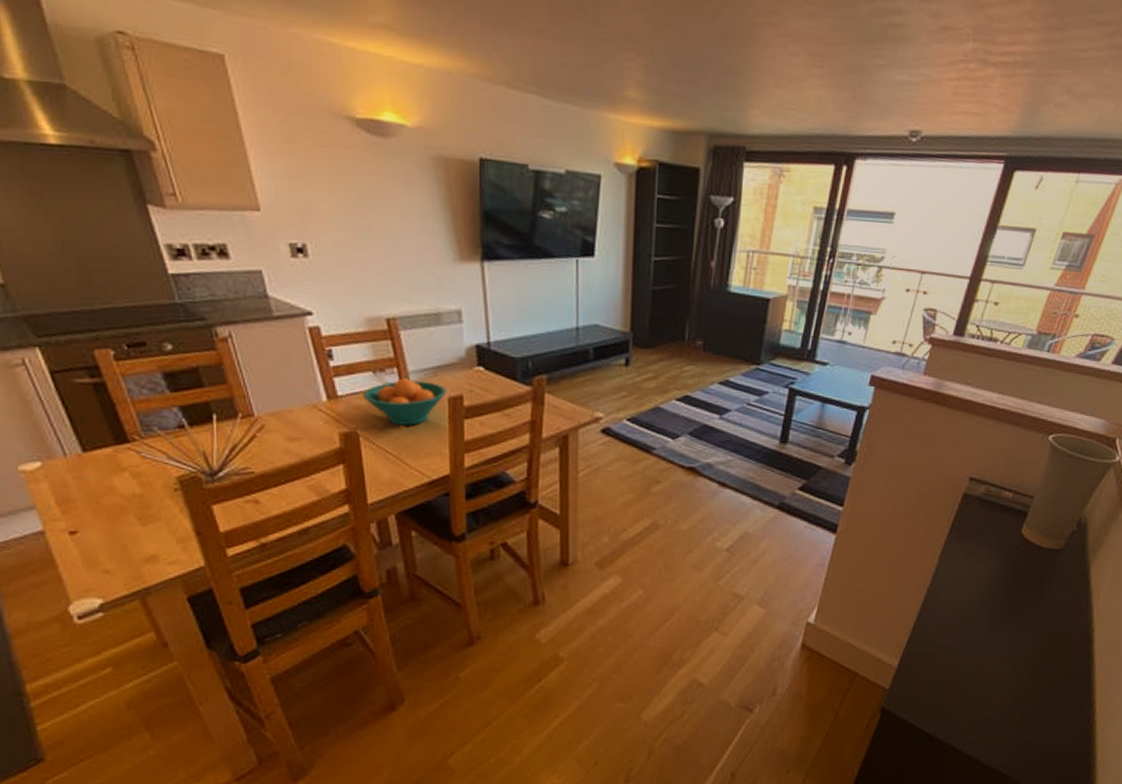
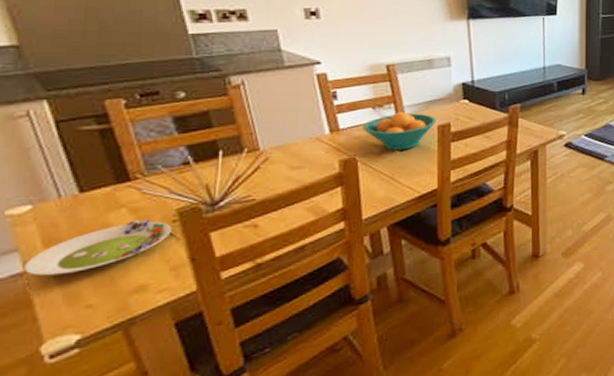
salad plate: none [43,485,174,537] -> present [24,219,172,277]

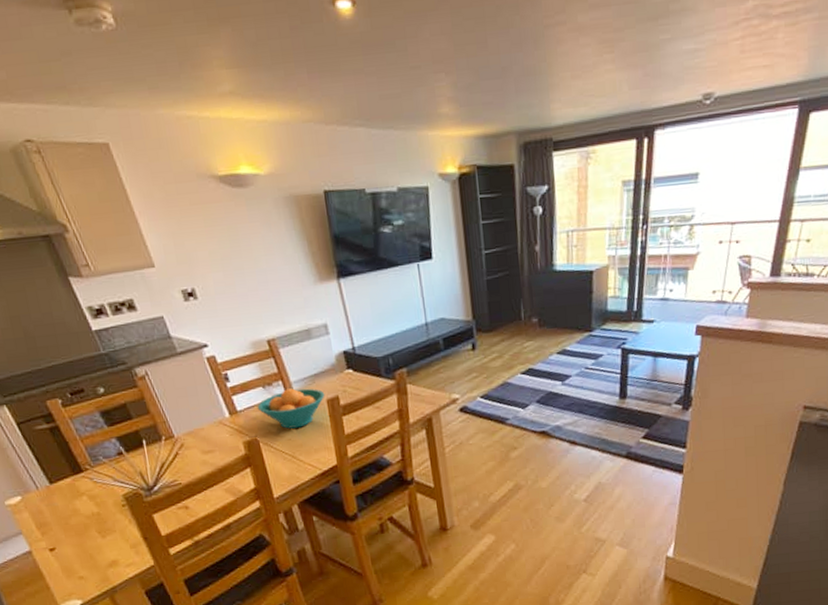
salad plate: present [24,219,172,277] -> none [29,504,124,554]

